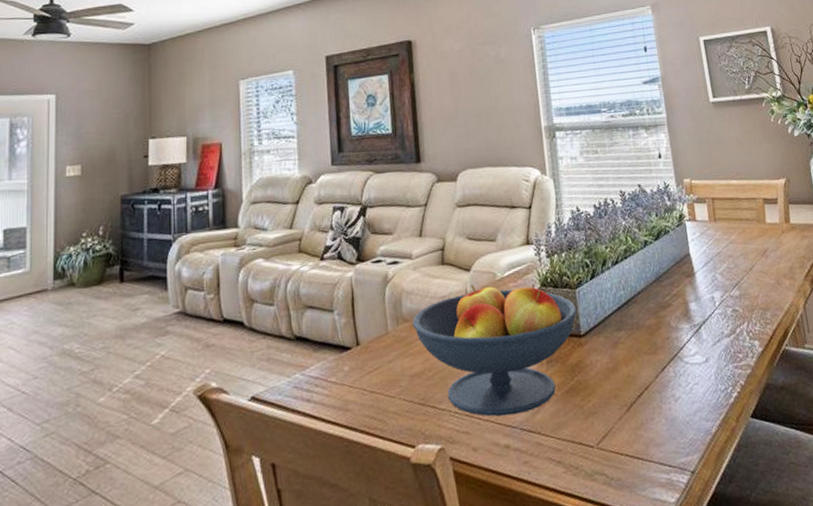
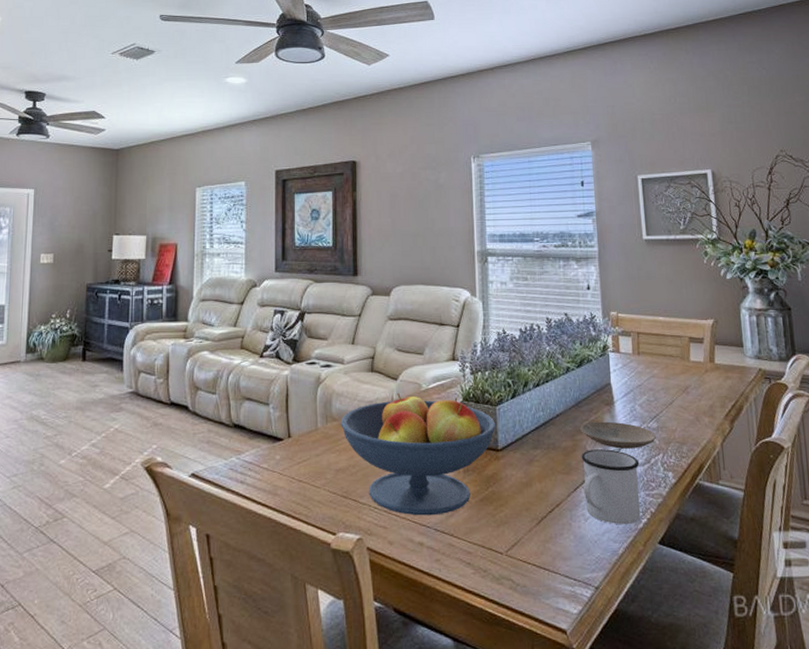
plate: none [663,293,740,322] -> present [580,421,656,449]
mug: none [666,323,731,402] -> present [581,449,641,525]

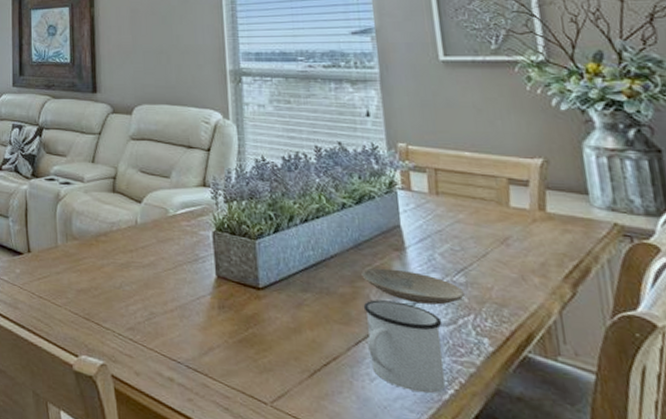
fruit bowl: present [341,393,497,516] -> none [81,217,257,351]

